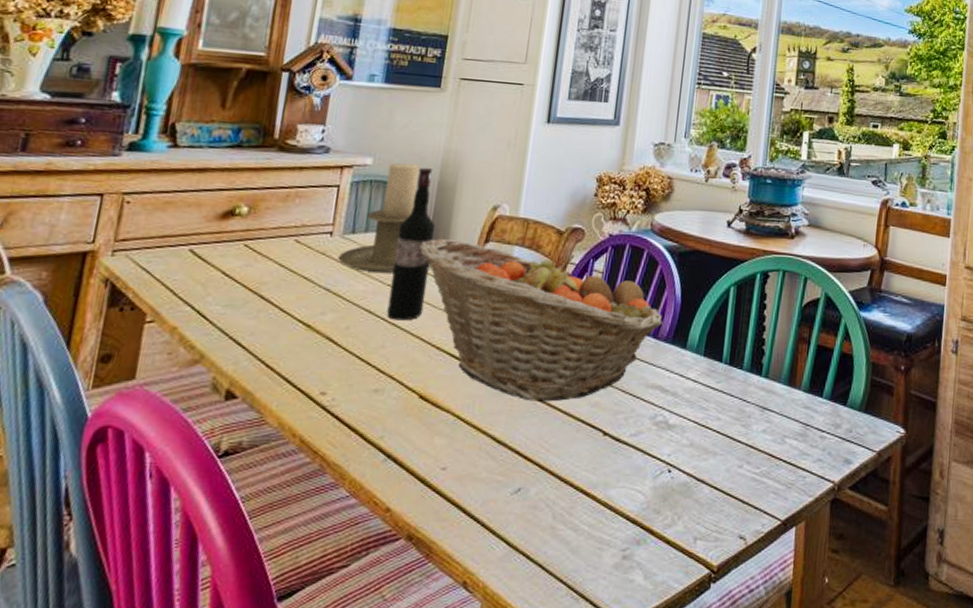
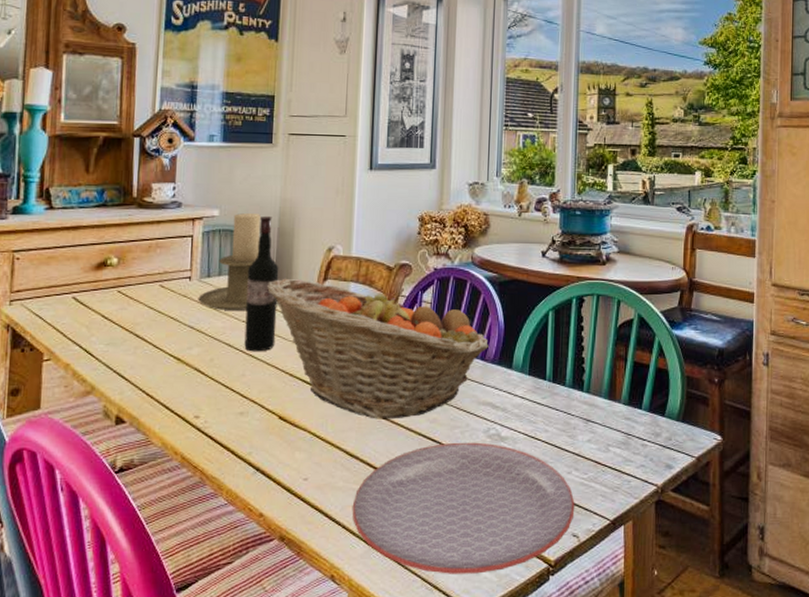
plate: none [494,429,745,581] -> present [352,442,575,574]

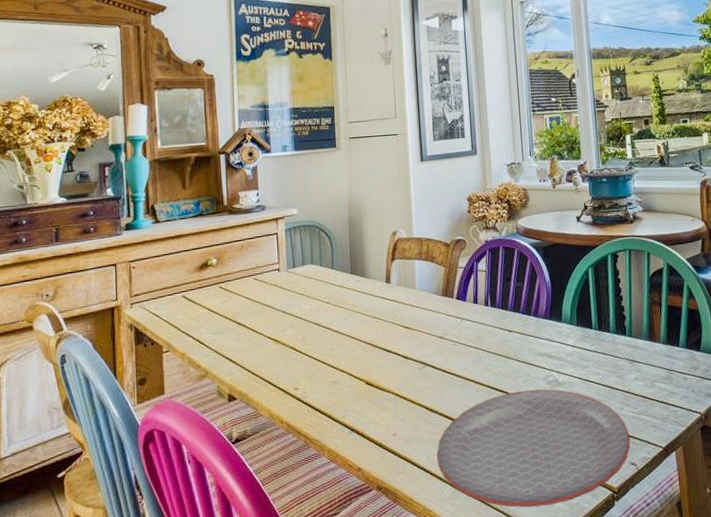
candle holder: present [198,213,278,310] -> none [287,209,354,295]
wine bottle: present [244,215,279,352] -> none [327,209,356,329]
fruit basket: present [267,278,490,419] -> none [345,260,540,377]

